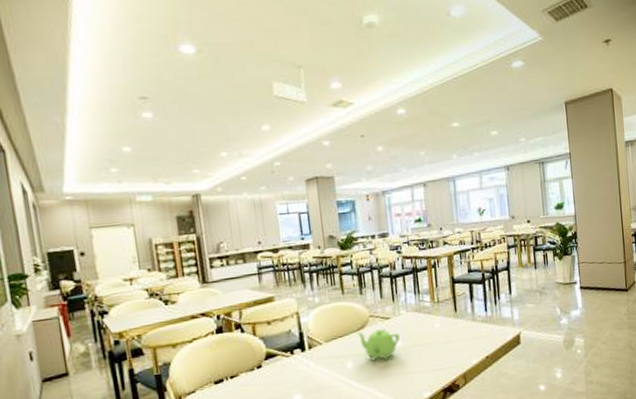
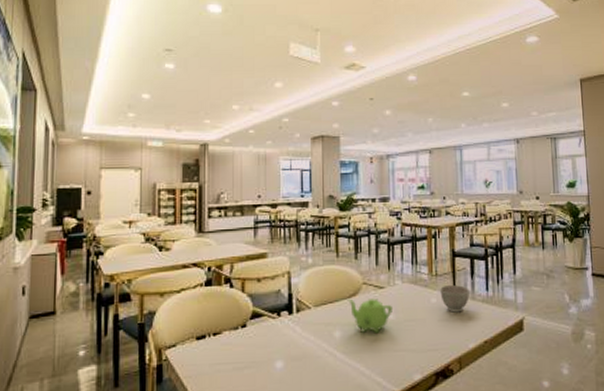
bowl: none [443,309,470,334] -> present [440,285,469,313]

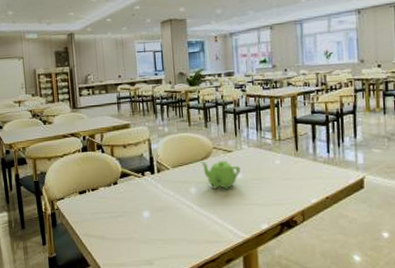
bowl: present [440,285,469,313] -> none [283,148,311,172]

